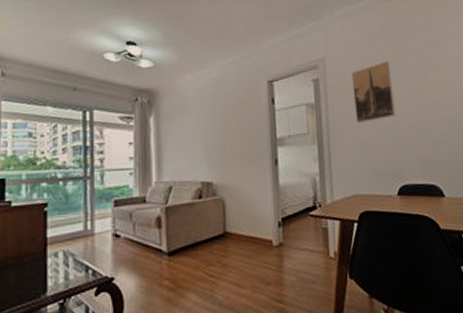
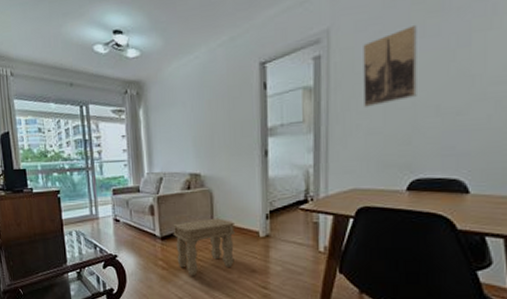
side table: none [181,228,249,296] -> present [172,218,236,276]

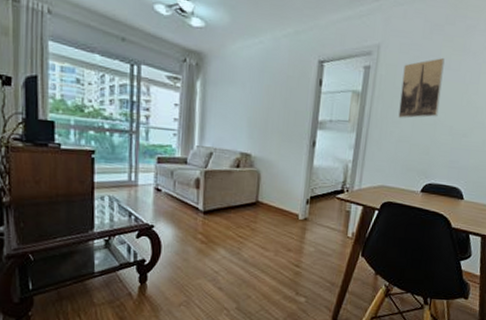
side table: present [172,218,236,276] -> none [216,198,278,252]

